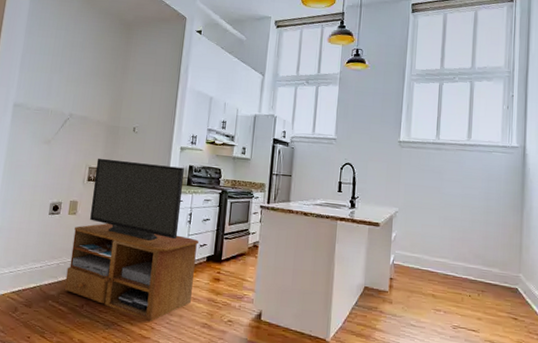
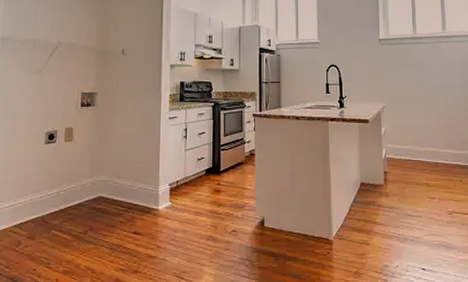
tv stand: present [64,158,199,322] -> none [66,83,197,241]

